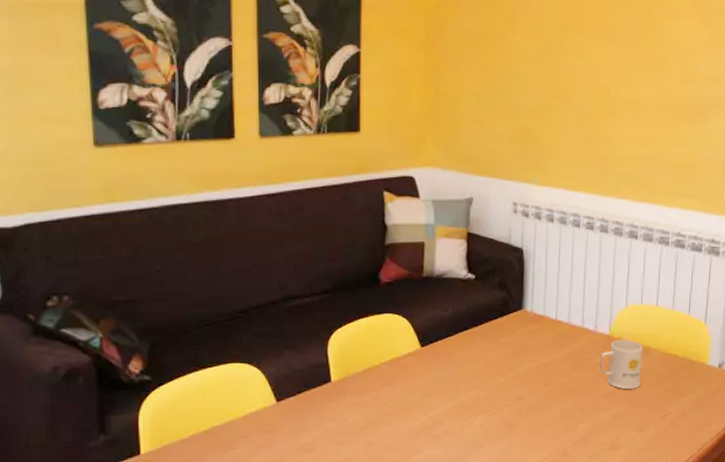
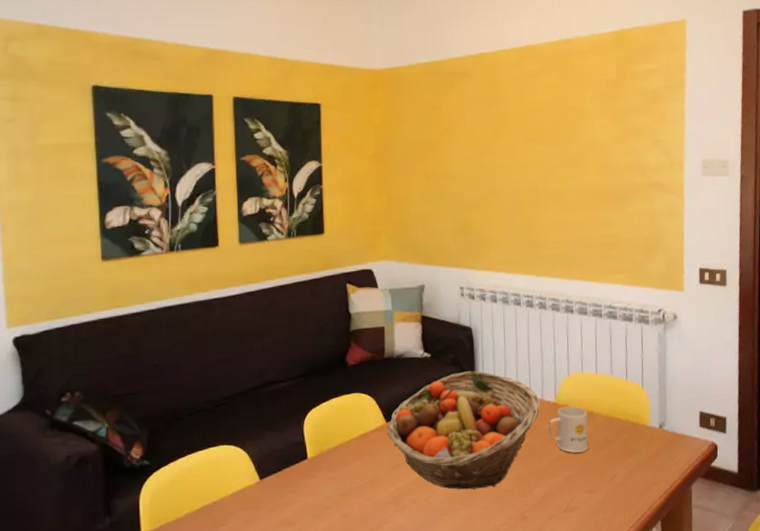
fruit basket: none [422,296,593,422] -> present [387,371,540,490]

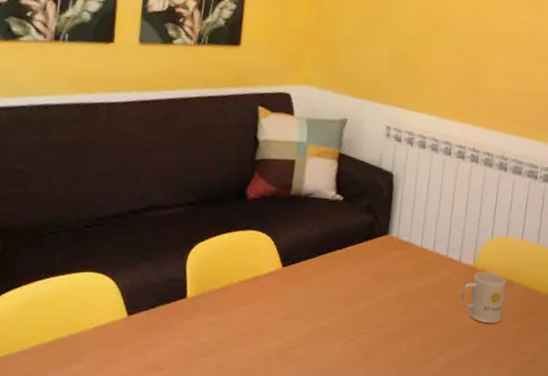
fruit basket: present [387,371,540,490] -> none [282,220,457,351]

